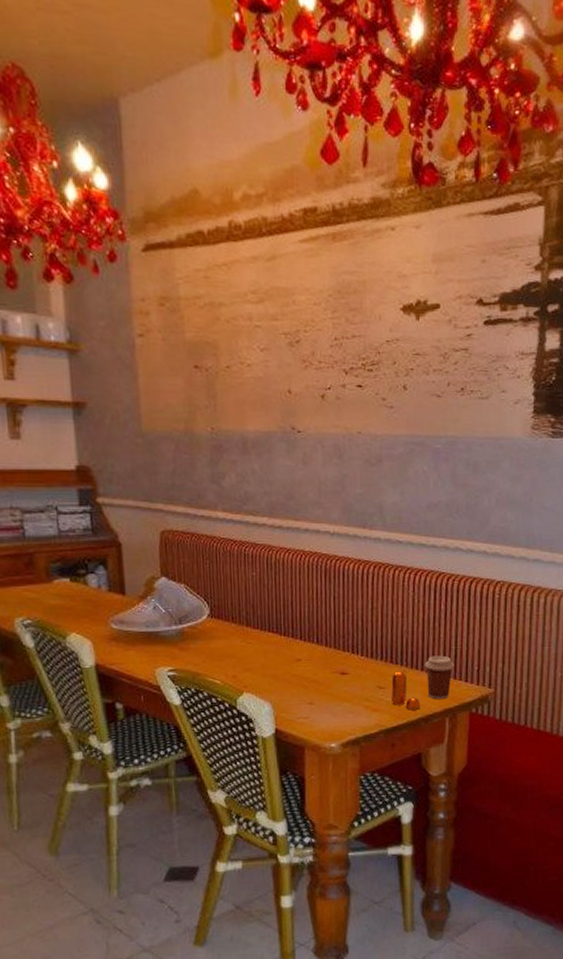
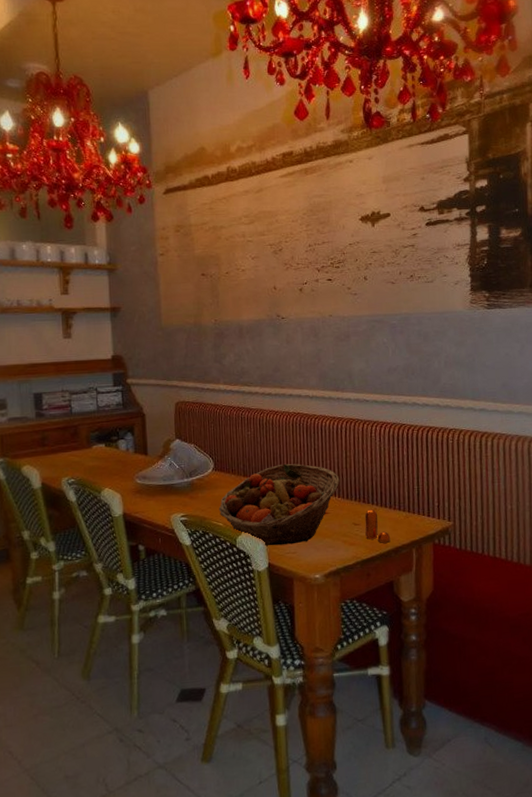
fruit basket: none [215,613,364,709] -> present [218,463,340,546]
coffee cup: present [425,655,455,700] -> none [392,494,418,533]

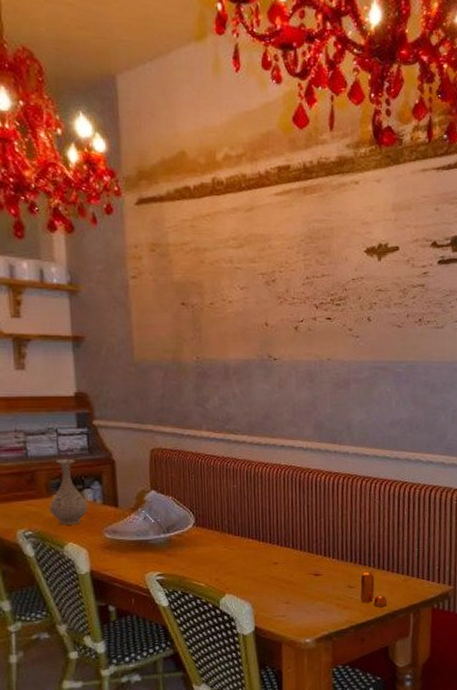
vase: none [89,414,122,473] -> present [49,459,89,526]
fruit basket: present [218,463,340,546] -> none [199,520,335,609]

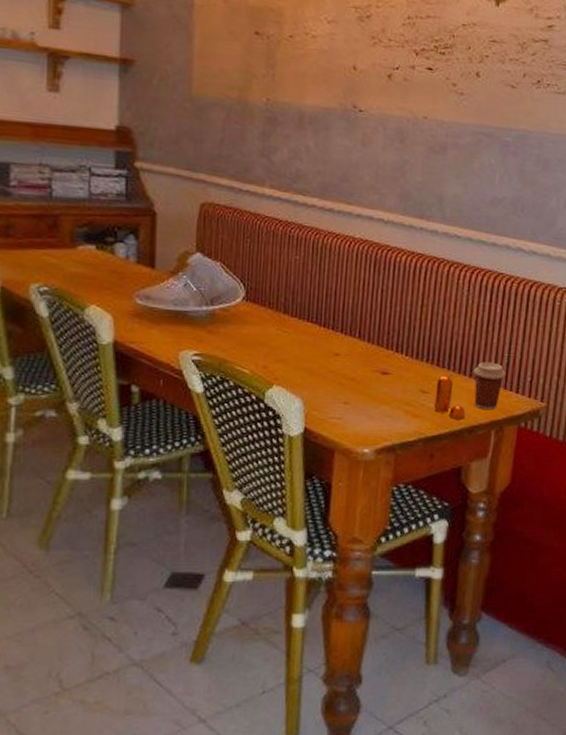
vase: present [49,459,89,526] -> none [71,204,119,285]
coffee cup: none [390,556,418,597] -> present [473,362,506,410]

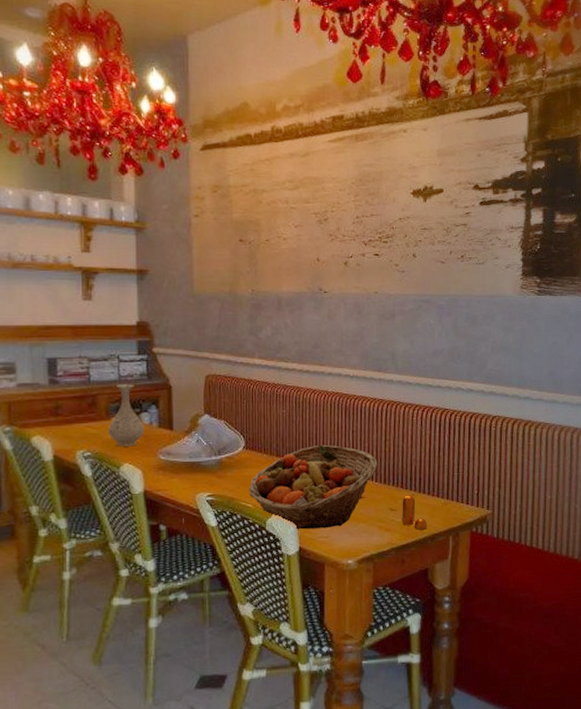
vase: none [71,204,119,285] -> present [108,384,145,447]
fruit basket: none [245,303,410,408] -> present [248,444,378,530]
coffee cup: present [473,362,506,410] -> none [431,481,457,520]

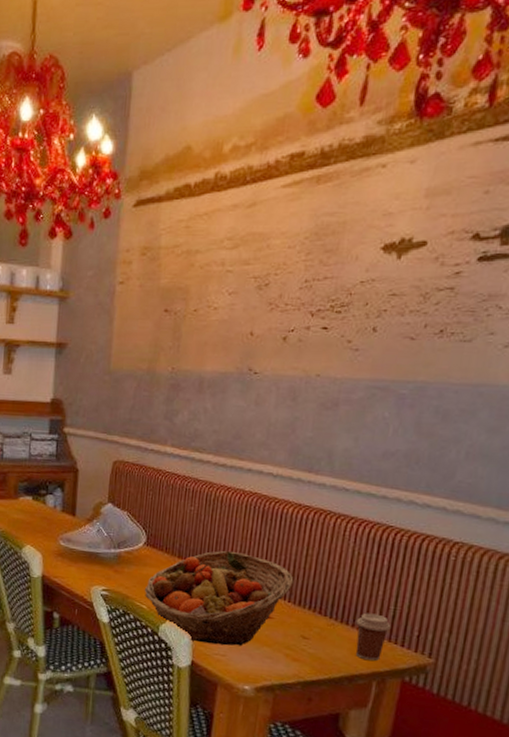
vase: present [108,384,145,447] -> none [14,463,49,529]
pepper shaker: present [402,495,428,530] -> none [314,623,347,668]
coffee cup: none [431,481,457,520] -> present [355,613,391,662]

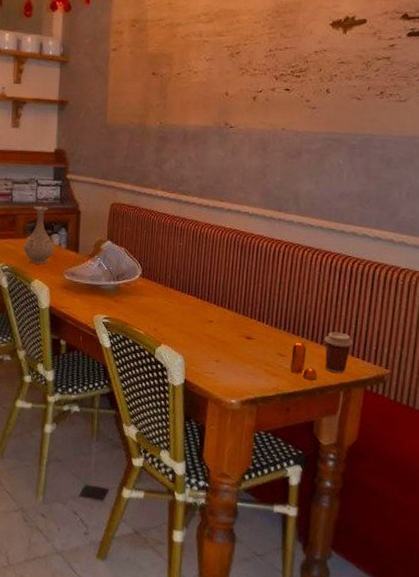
vase: none [14,463,49,529] -> present [23,206,55,265]
fruit basket: present [144,550,294,646] -> none [141,280,270,365]
pepper shaker: none [314,623,347,668] -> present [290,342,318,380]

